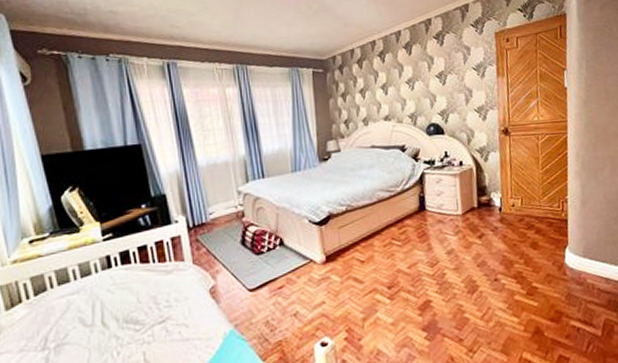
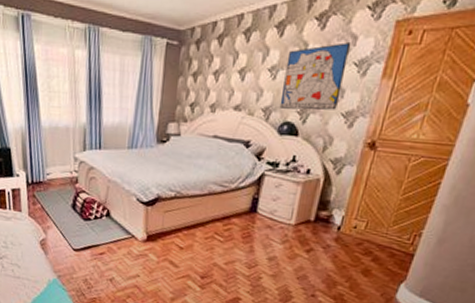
wall art: none [419,53,470,113] -> present [279,42,351,110]

